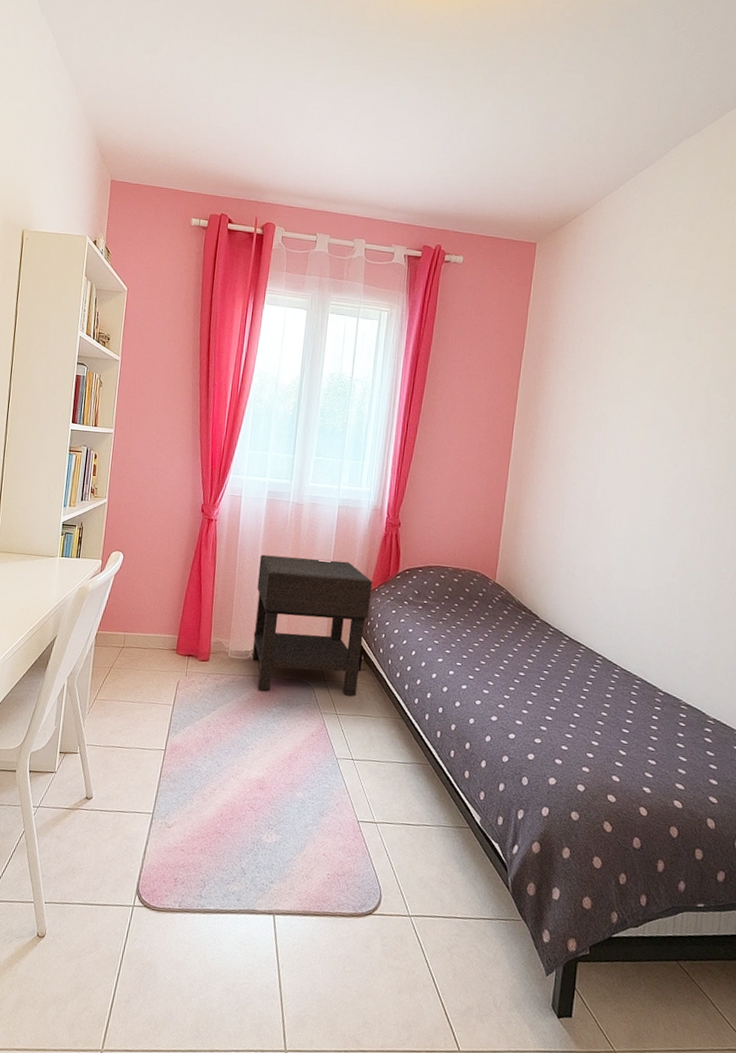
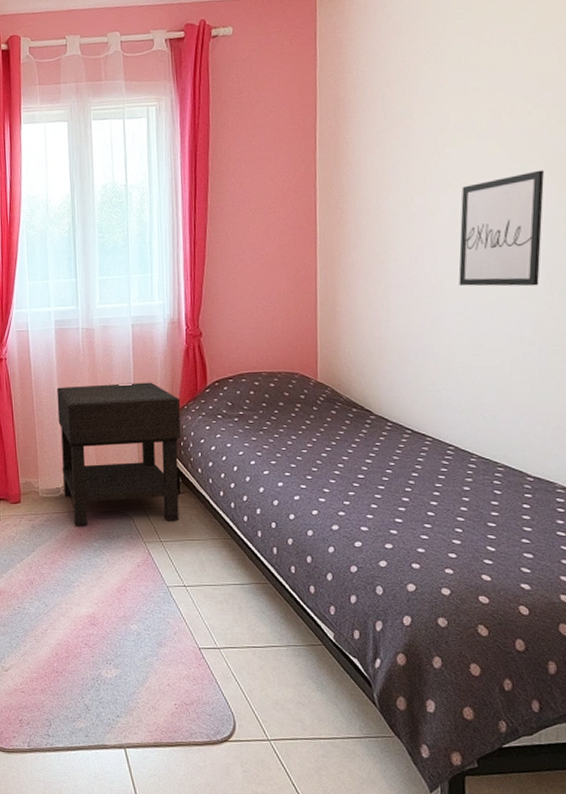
wall art: none [623,428,699,526] -> present [459,170,544,287]

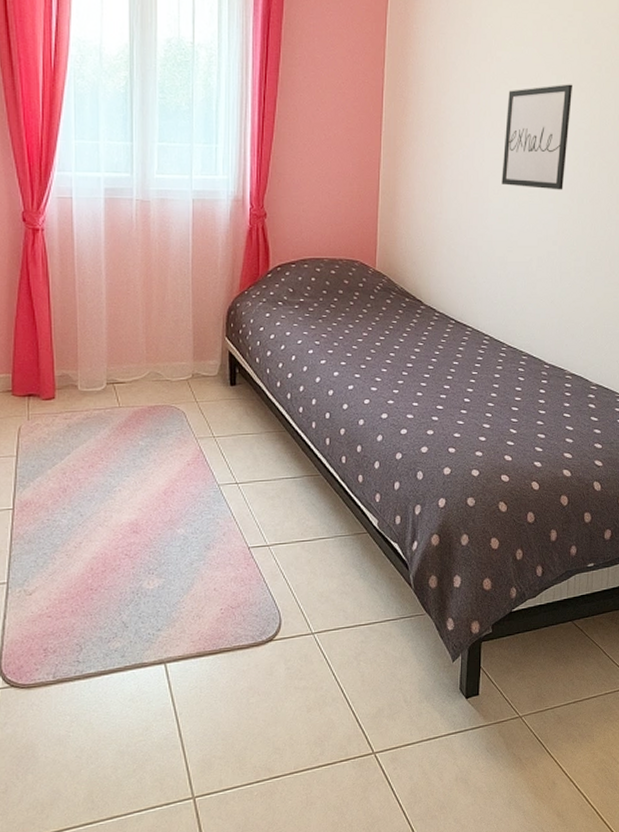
nightstand: present [56,382,181,526] -> none [104,264,241,423]

